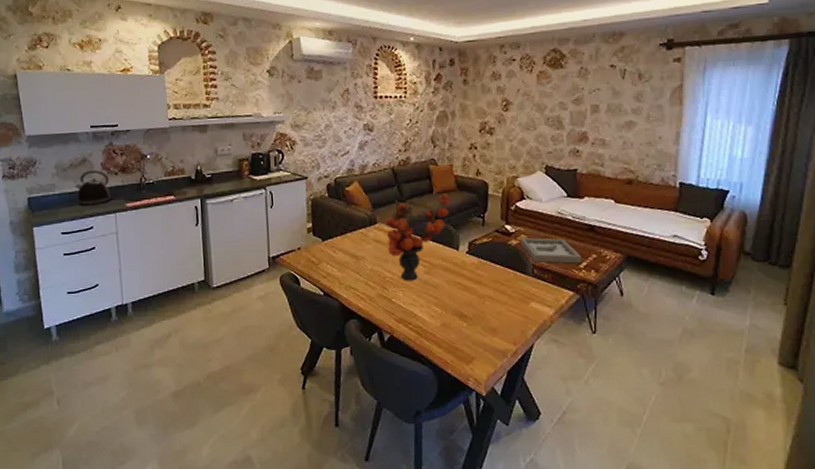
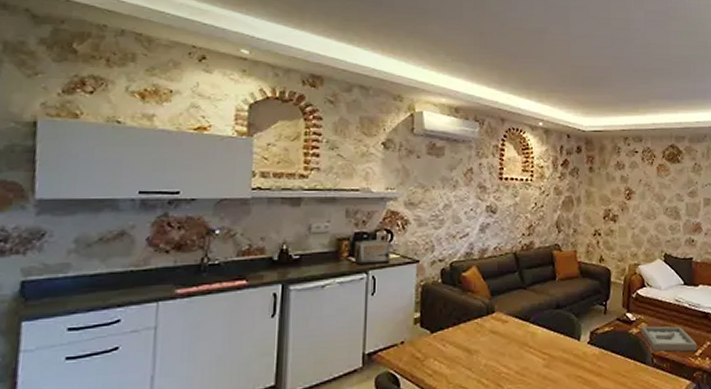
kettle: present [74,170,113,206] -> none [100,246,157,292]
toaster: none [252,159,284,183] -> present [354,239,392,266]
bouquet: present [385,186,450,281] -> none [504,272,573,377]

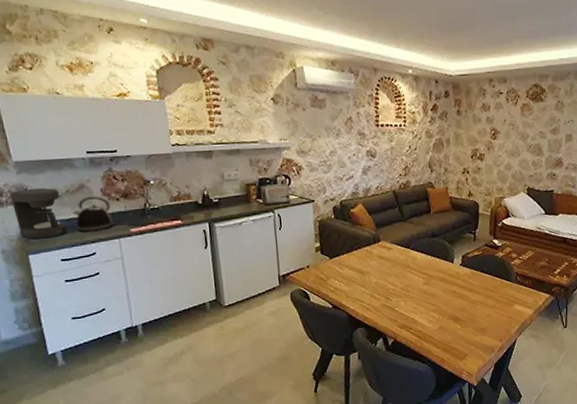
coffee maker: none [17,233,89,301] -> present [9,187,68,240]
kettle: none [100,246,157,292] -> present [72,196,115,232]
decorative tray: present [640,326,698,352] -> none [505,250,556,271]

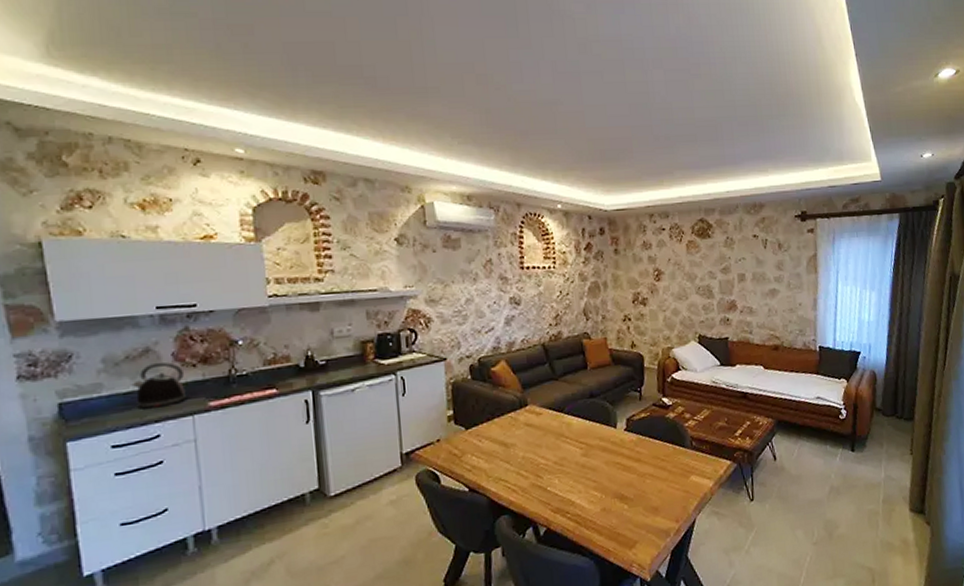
coffee maker: present [9,187,68,240] -> none [47,353,124,422]
toaster: present [260,183,291,206] -> none [379,339,417,368]

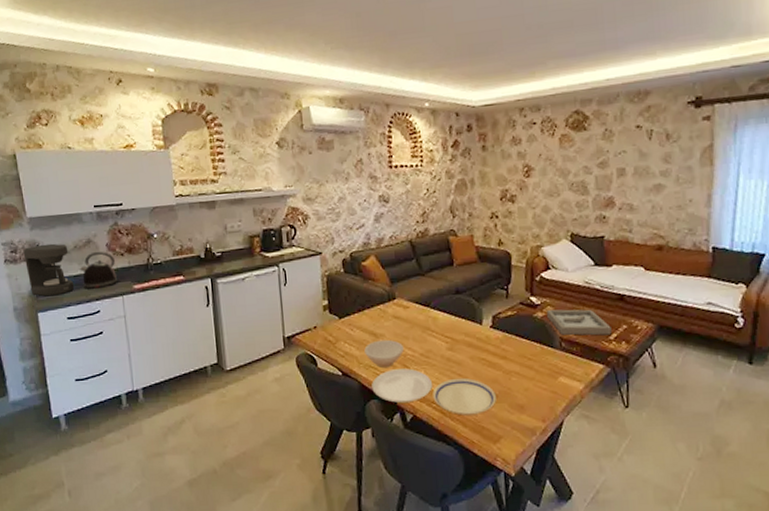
coffee maker: none [47,353,124,422] -> present [23,243,75,297]
bowl: none [494,449,537,480] -> present [364,339,405,368]
plate: none [502,478,567,517] -> present [372,368,432,404]
plate: none [567,484,631,524] -> present [433,378,496,416]
decorative tray: none [677,408,737,435] -> present [546,309,612,336]

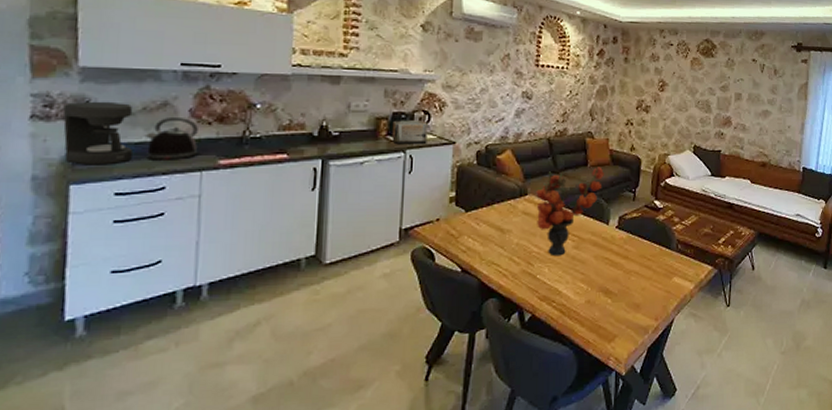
toaster: none [264,234,296,260] -> present [392,120,429,145]
bowl: present [364,339,405,368] -> none [488,235,531,264]
plate: present [372,368,432,404] -> none [492,266,554,303]
bouquet: none [404,259,472,359] -> present [536,157,604,256]
plate: present [433,378,496,416] -> none [554,276,615,315]
decorative tray: present [546,309,612,336] -> none [667,214,721,239]

